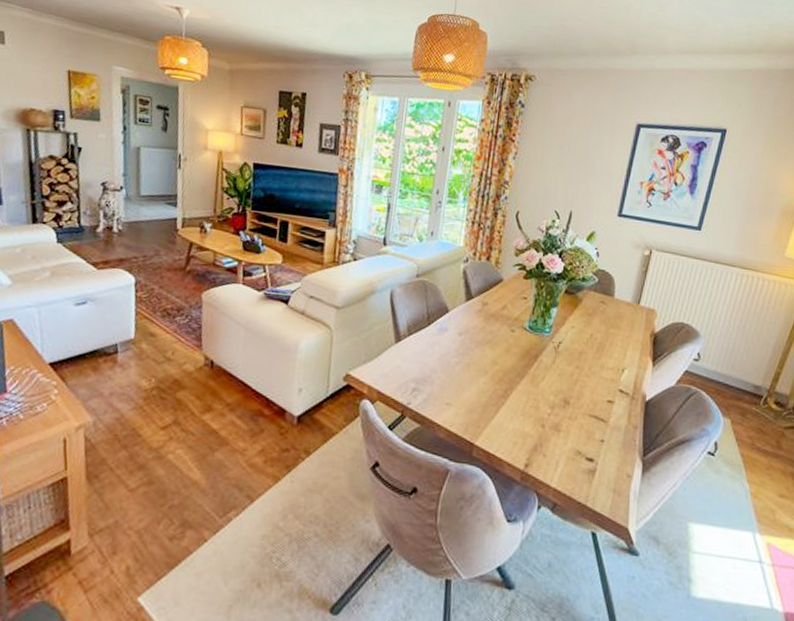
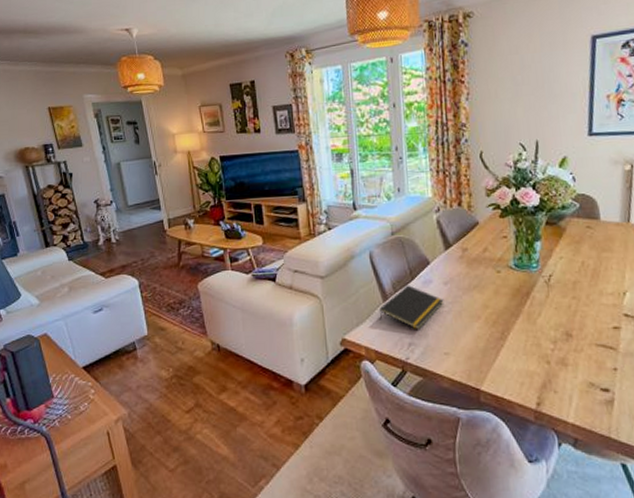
notepad: none [388,330,456,377] -> present [378,285,444,330]

